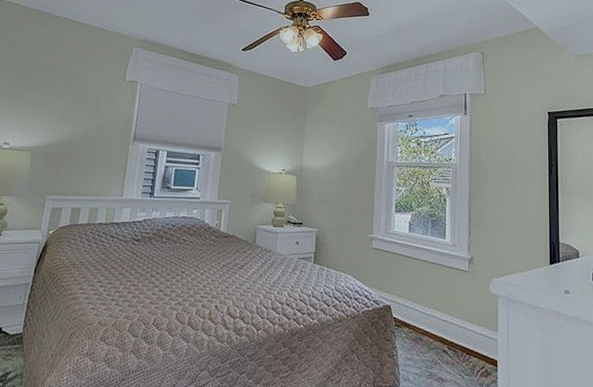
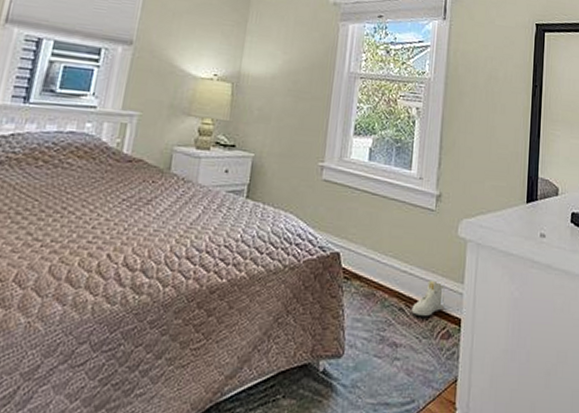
sneaker: none [453,328,481,357] -> present [411,280,445,316]

